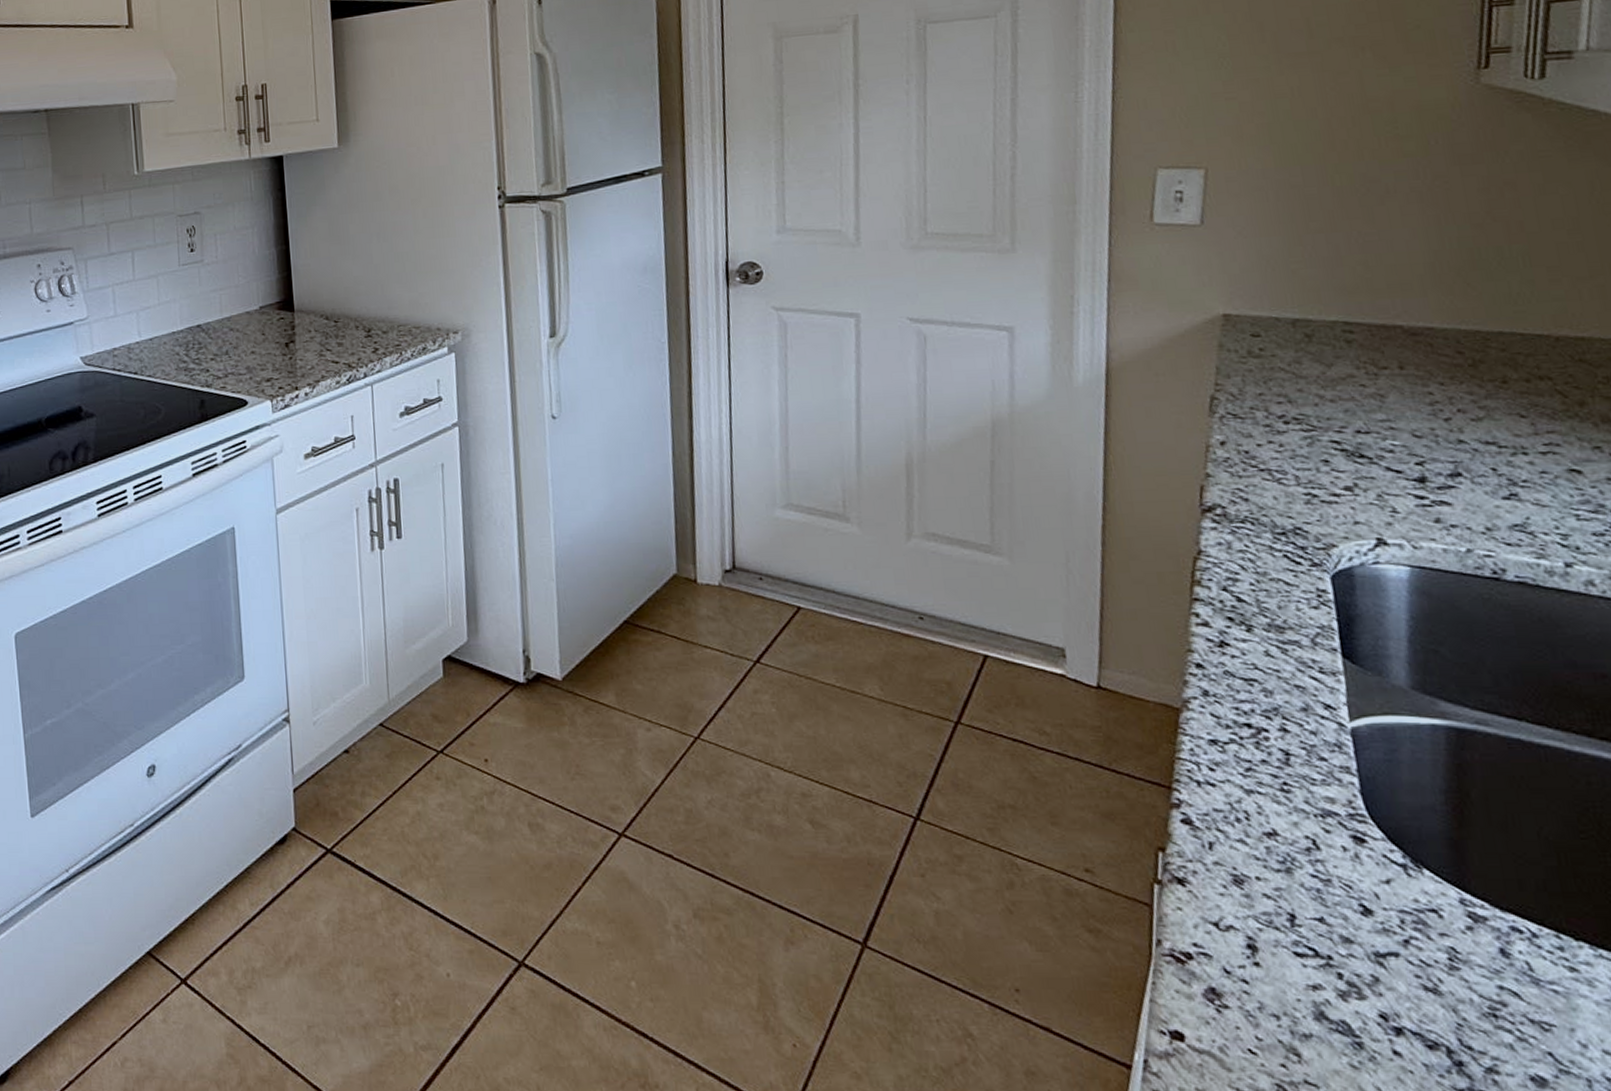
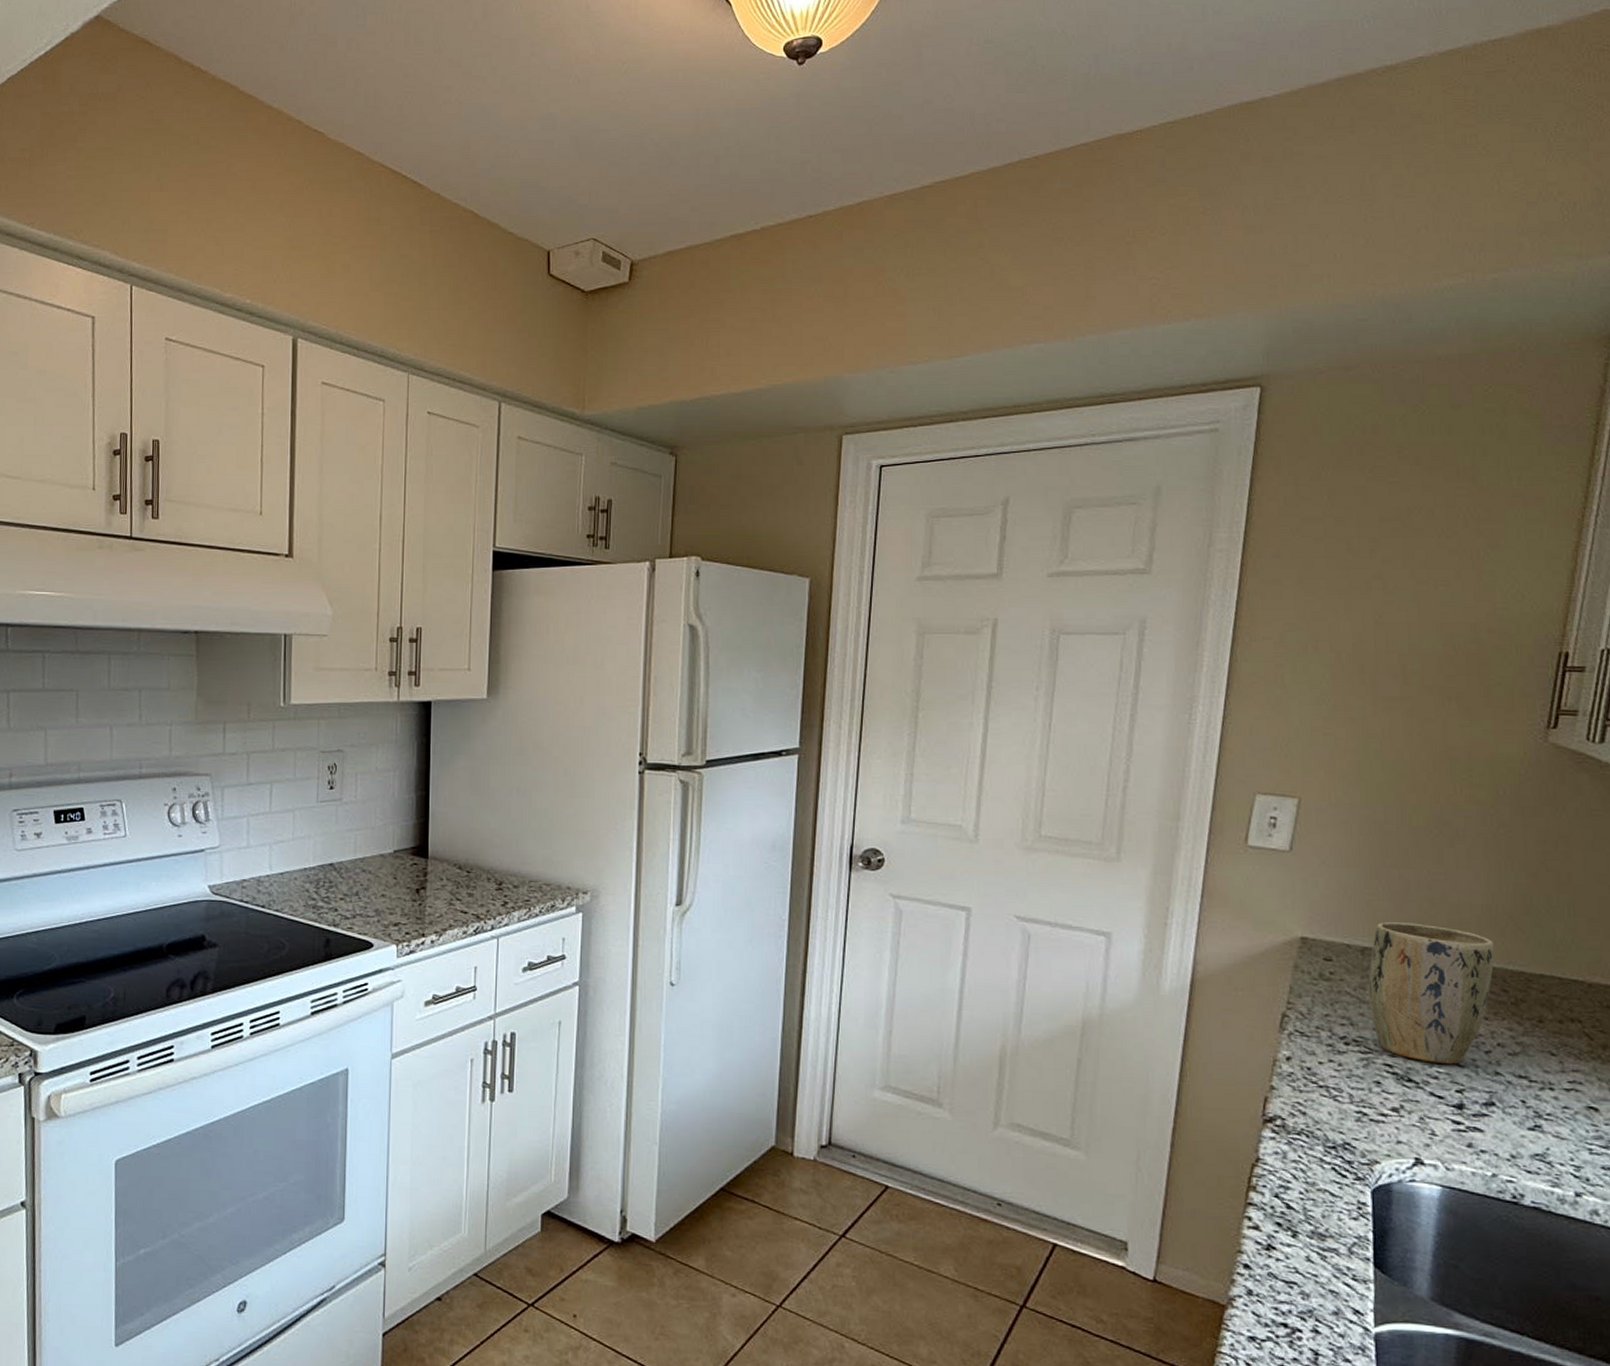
plant pot: none [1303,289,1444,437] -> present [1368,922,1494,1065]

